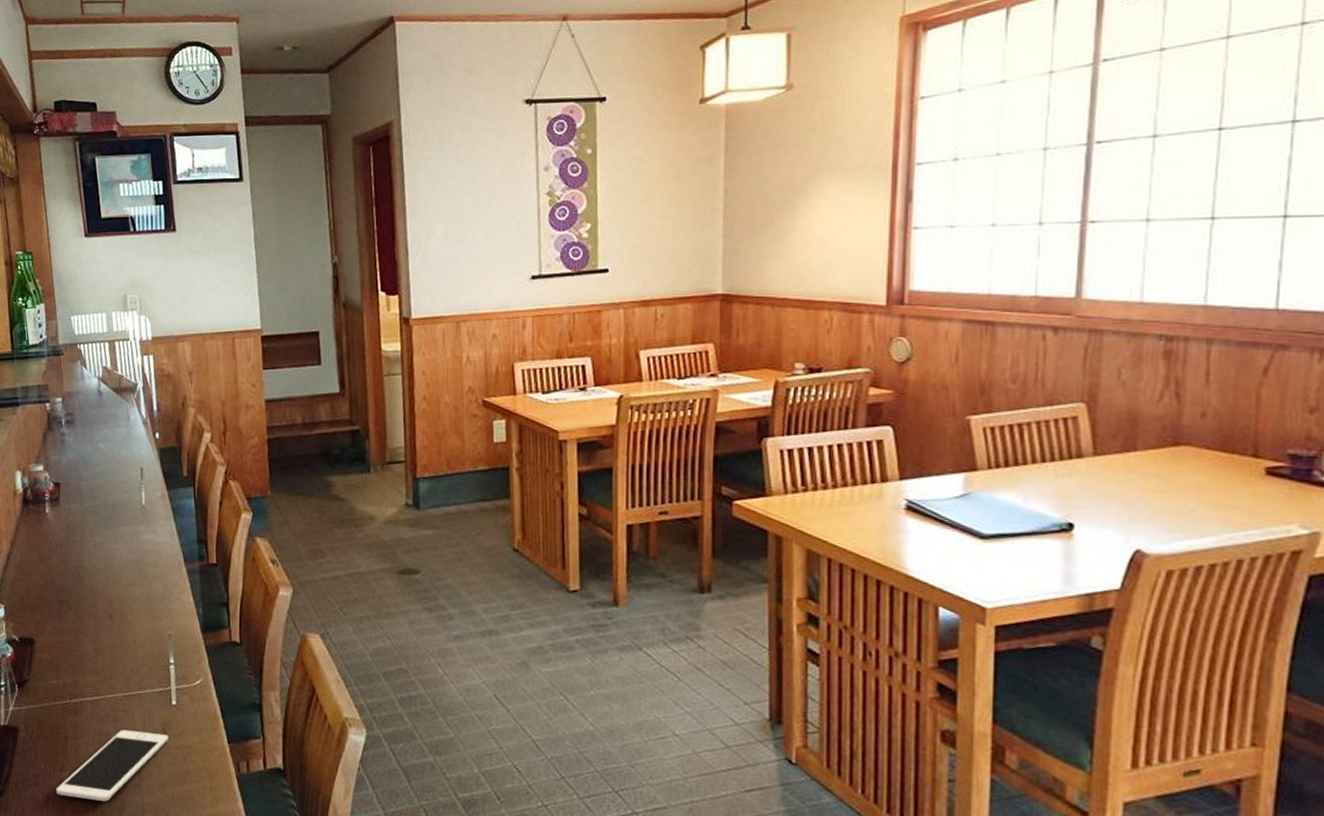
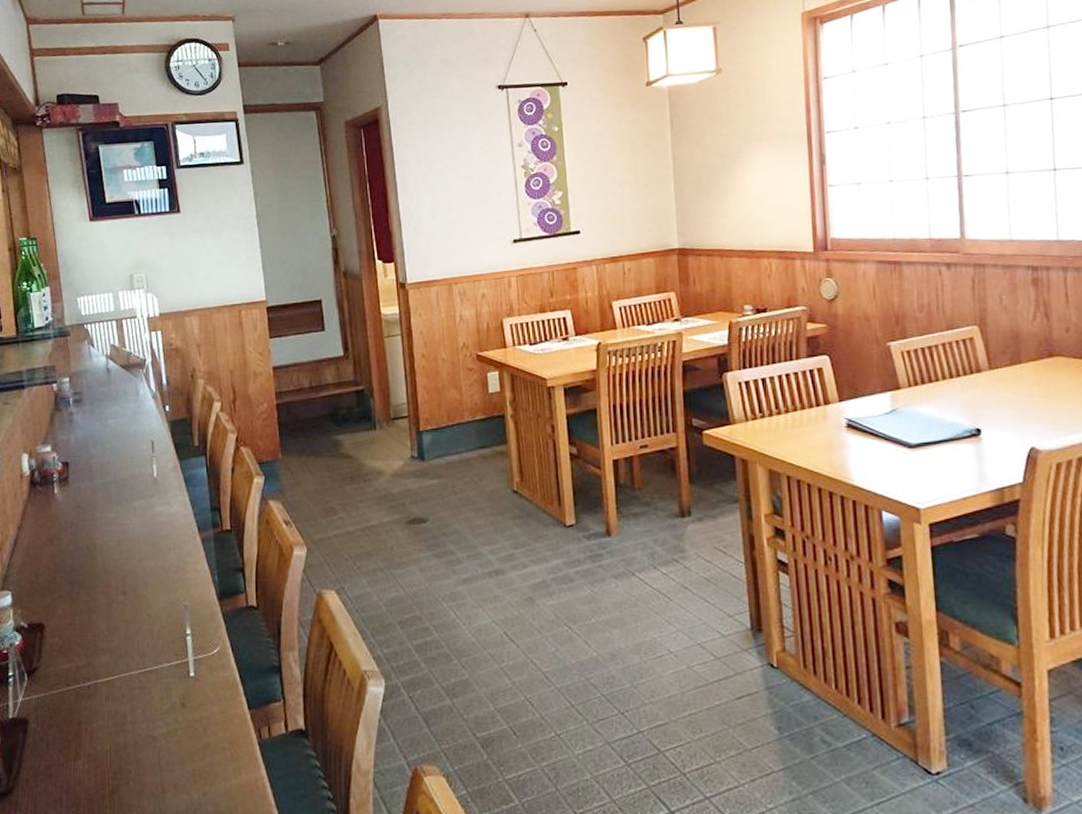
cell phone: present [56,729,168,802] -> none [70,708,187,786]

